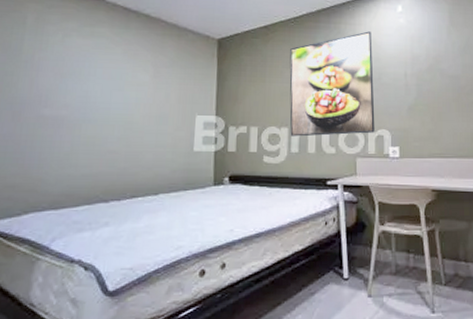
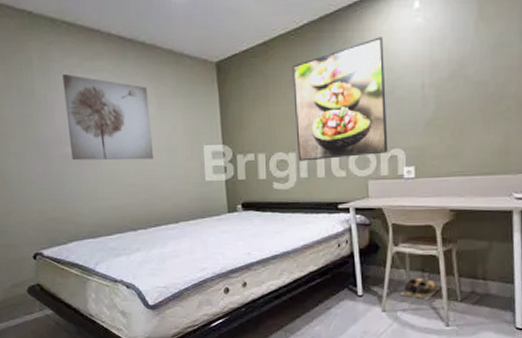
wall art: none [49,36,145,126] -> present [62,73,154,161]
shoes: none [385,260,424,284] -> present [399,278,439,300]

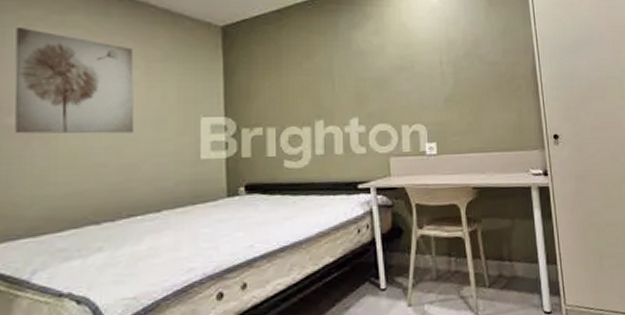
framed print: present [292,37,388,162] -> none [309,14,409,137]
shoes: present [399,278,439,300] -> none [425,264,467,289]

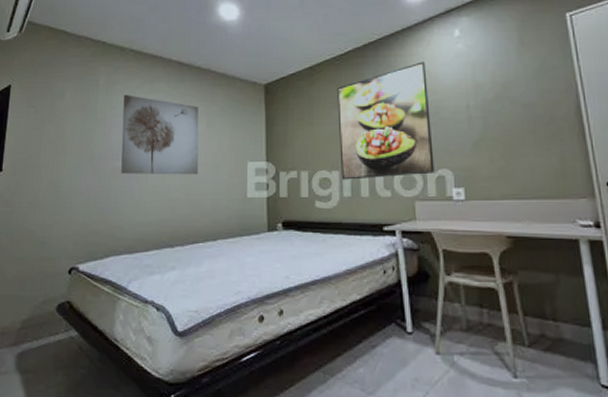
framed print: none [309,14,409,137] -> present [337,62,435,180]

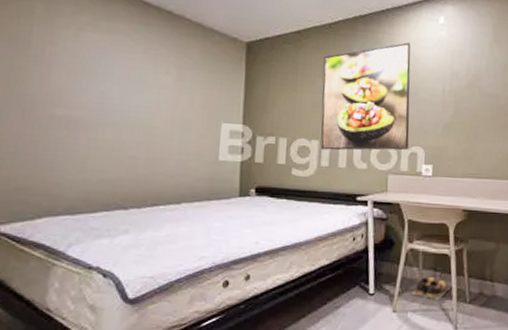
wall art: present [121,94,199,175] -> none [62,29,167,132]
shoes: none [454,315,502,342] -> present [410,277,450,301]

